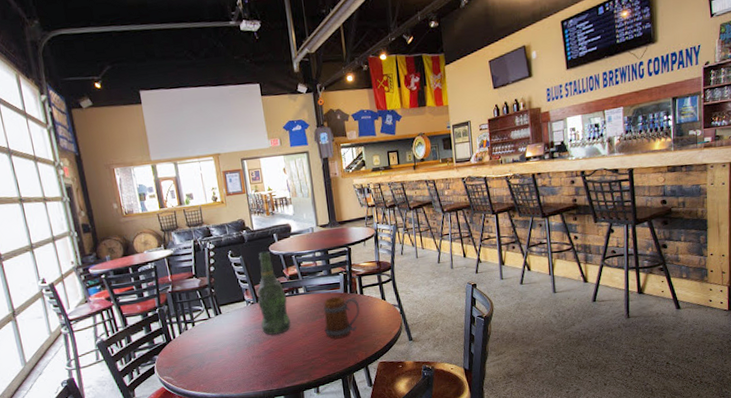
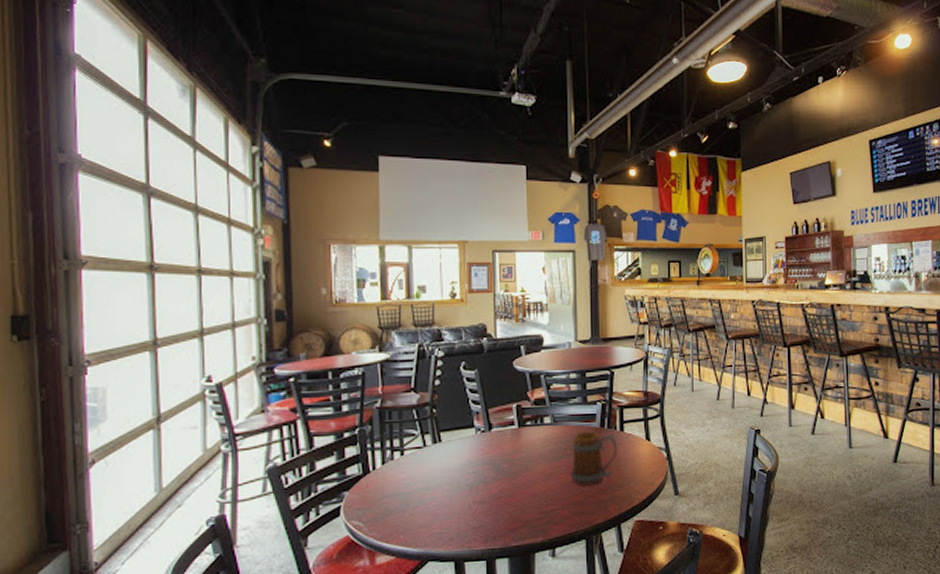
beer bottle: present [257,251,291,335] -> none [490,366,529,474]

